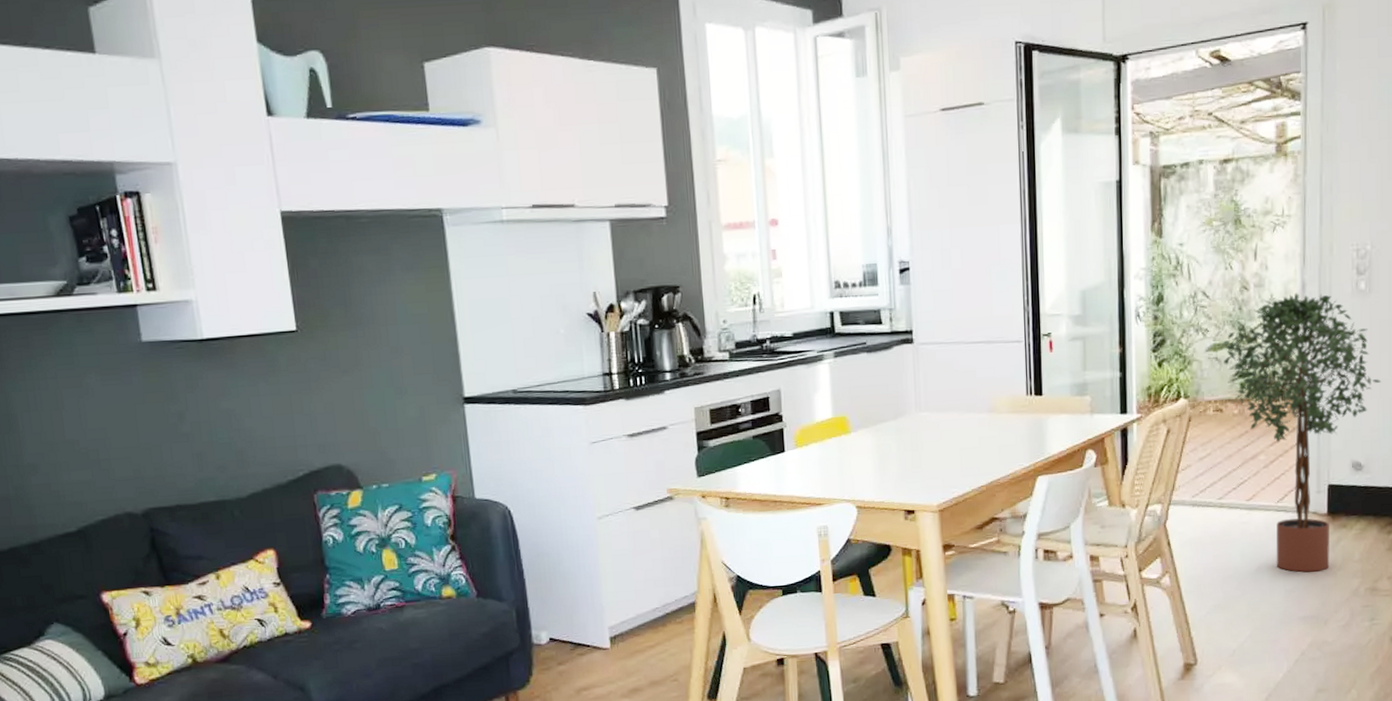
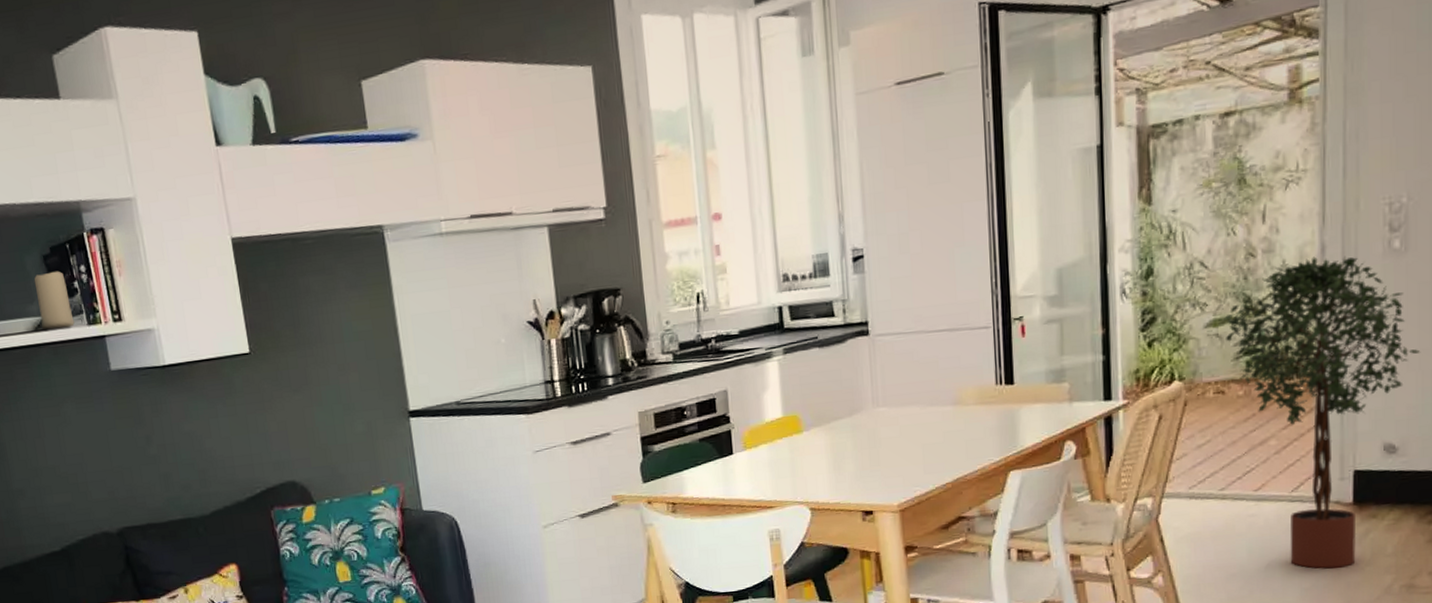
candle: none [57,233,102,296] -> present [34,271,75,331]

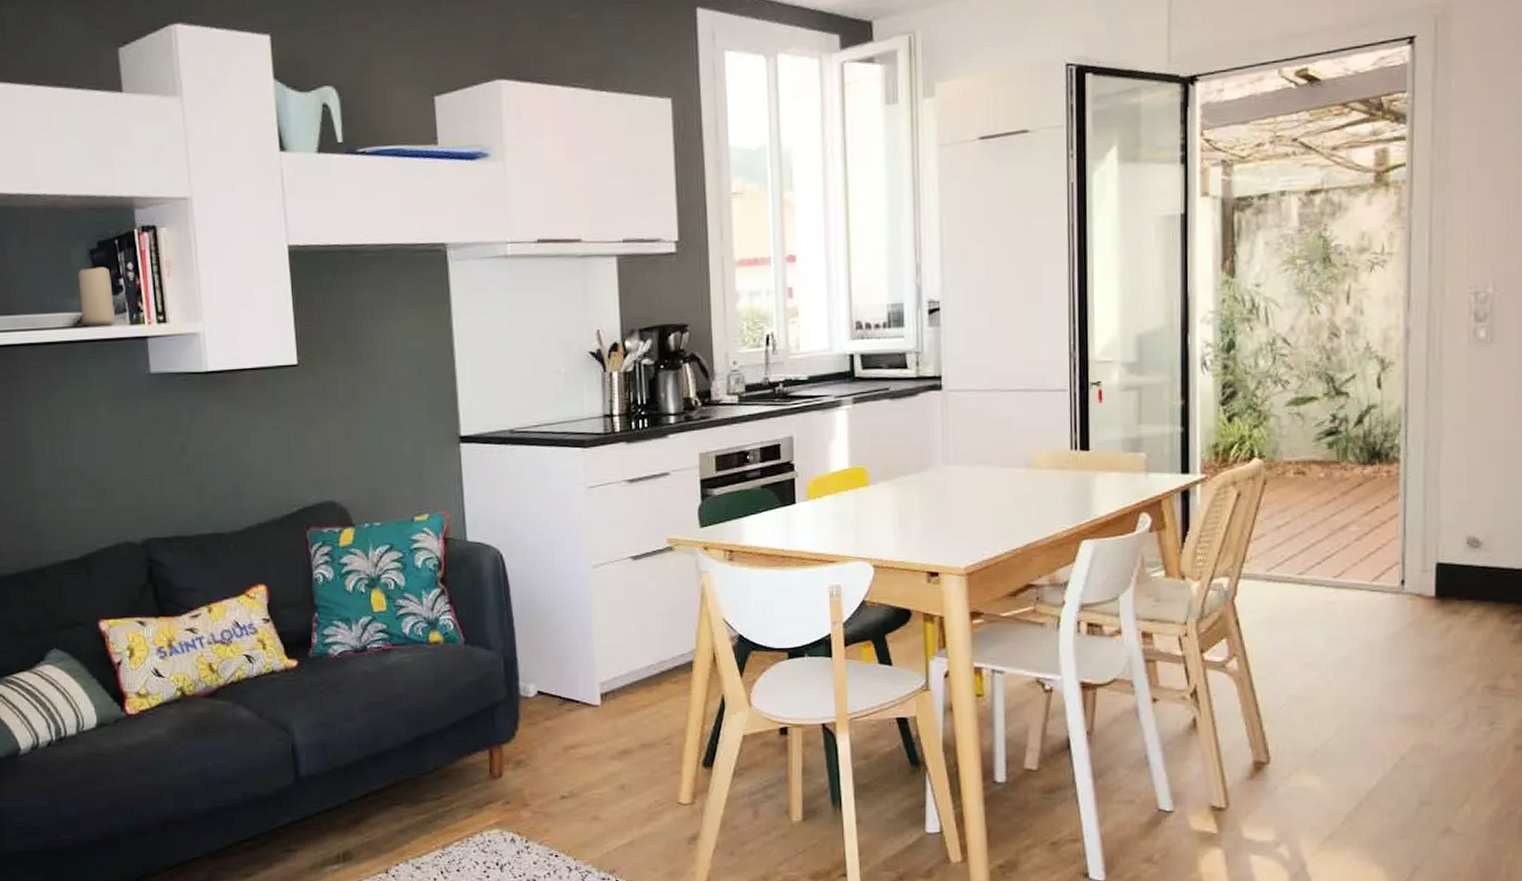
potted tree: present [1222,255,1421,569] -> none [1304,341,1506,664]

